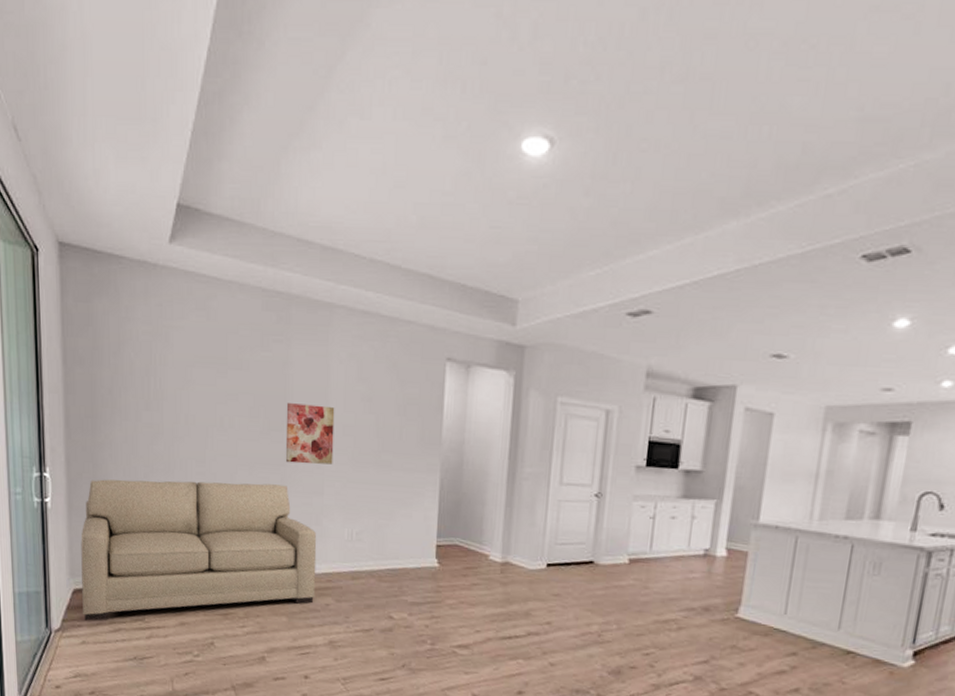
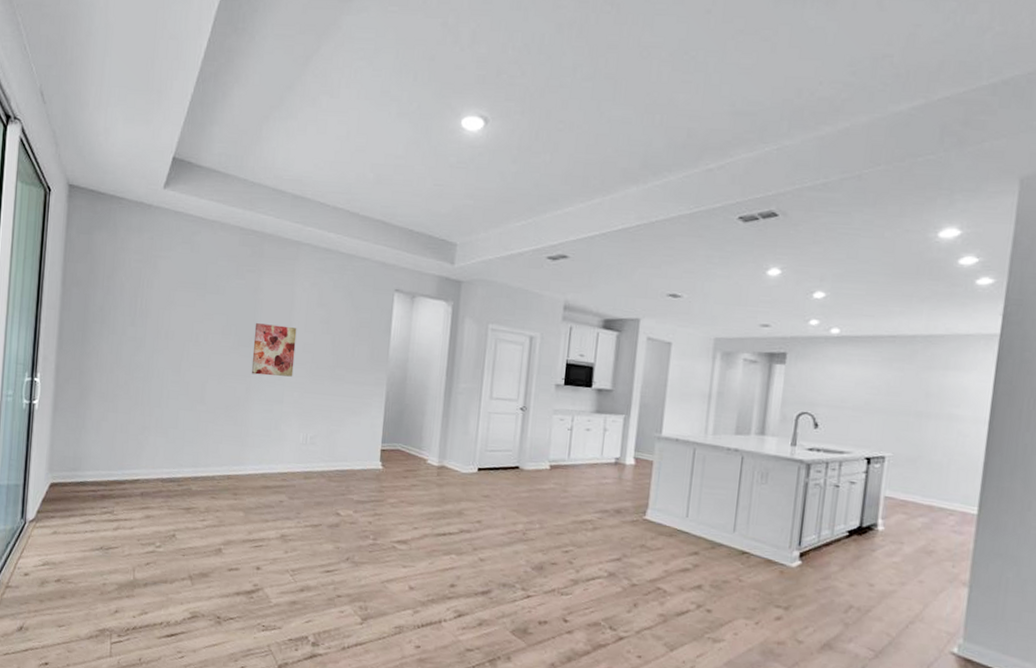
sofa: present [81,479,317,621] -> none [56,385,275,513]

